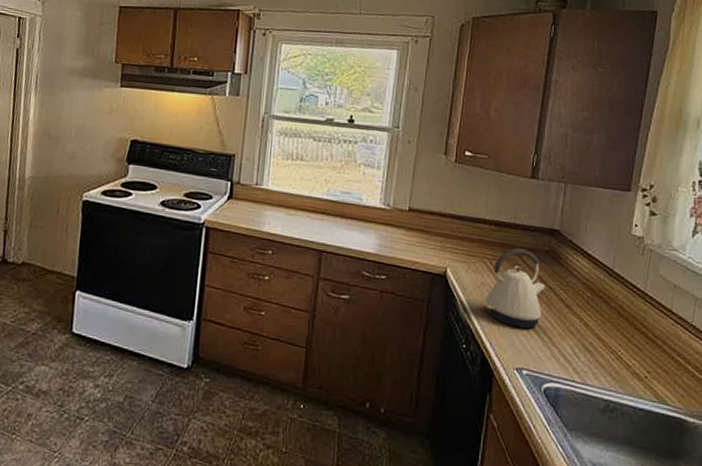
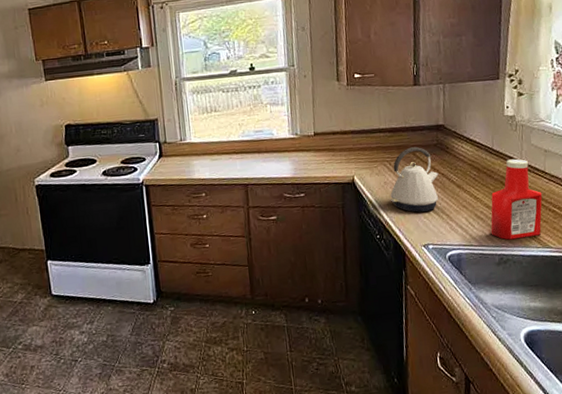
ketchup bottle: none [598,287,666,387] -> present [490,158,543,240]

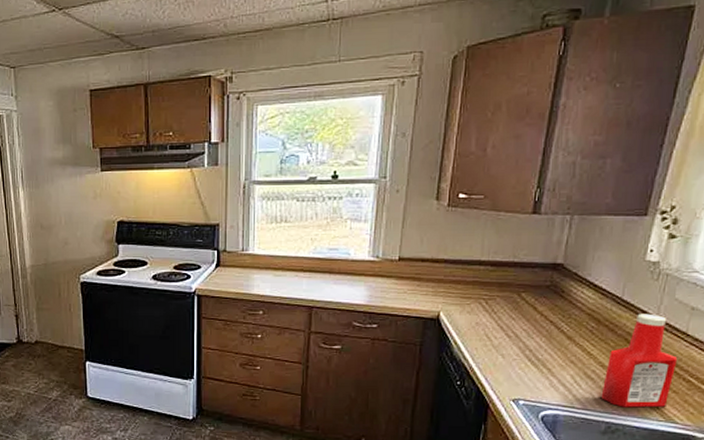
kettle: present [390,146,439,212] -> none [481,286,546,362]

